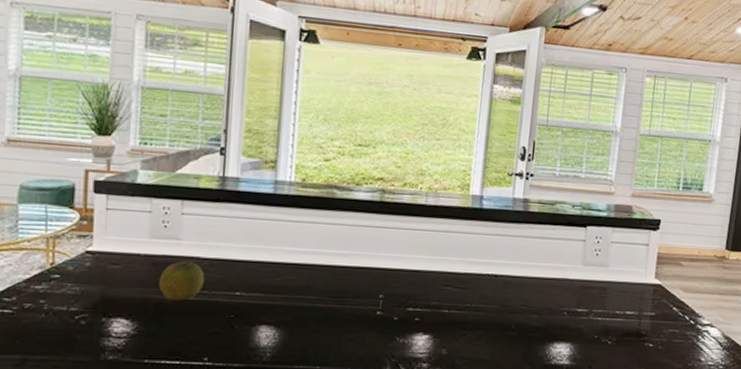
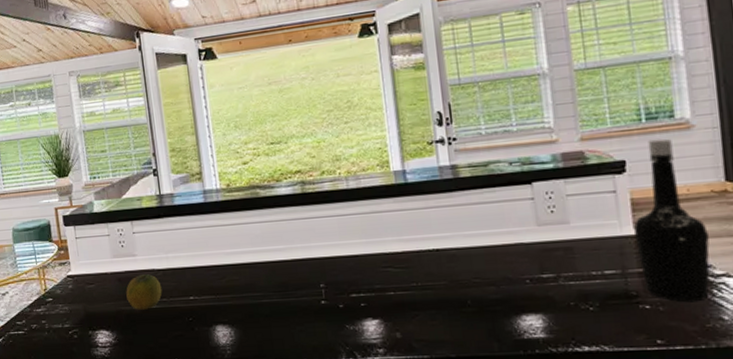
bottle: none [653,206,706,345] -> present [633,138,710,303]

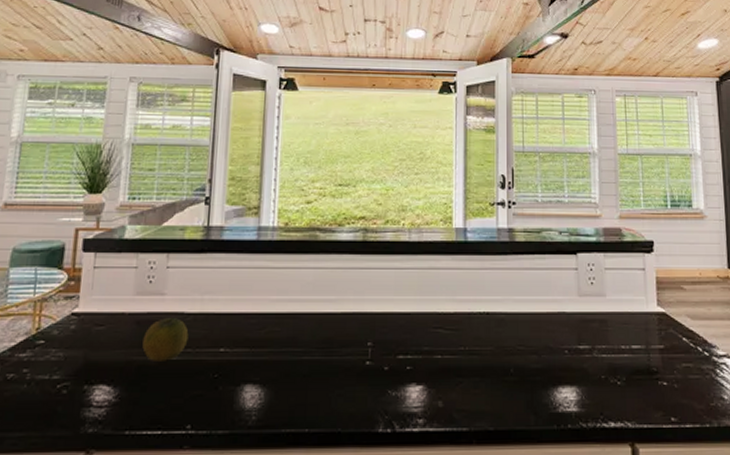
bottle: present [633,138,710,303] -> none [657,225,715,381]

